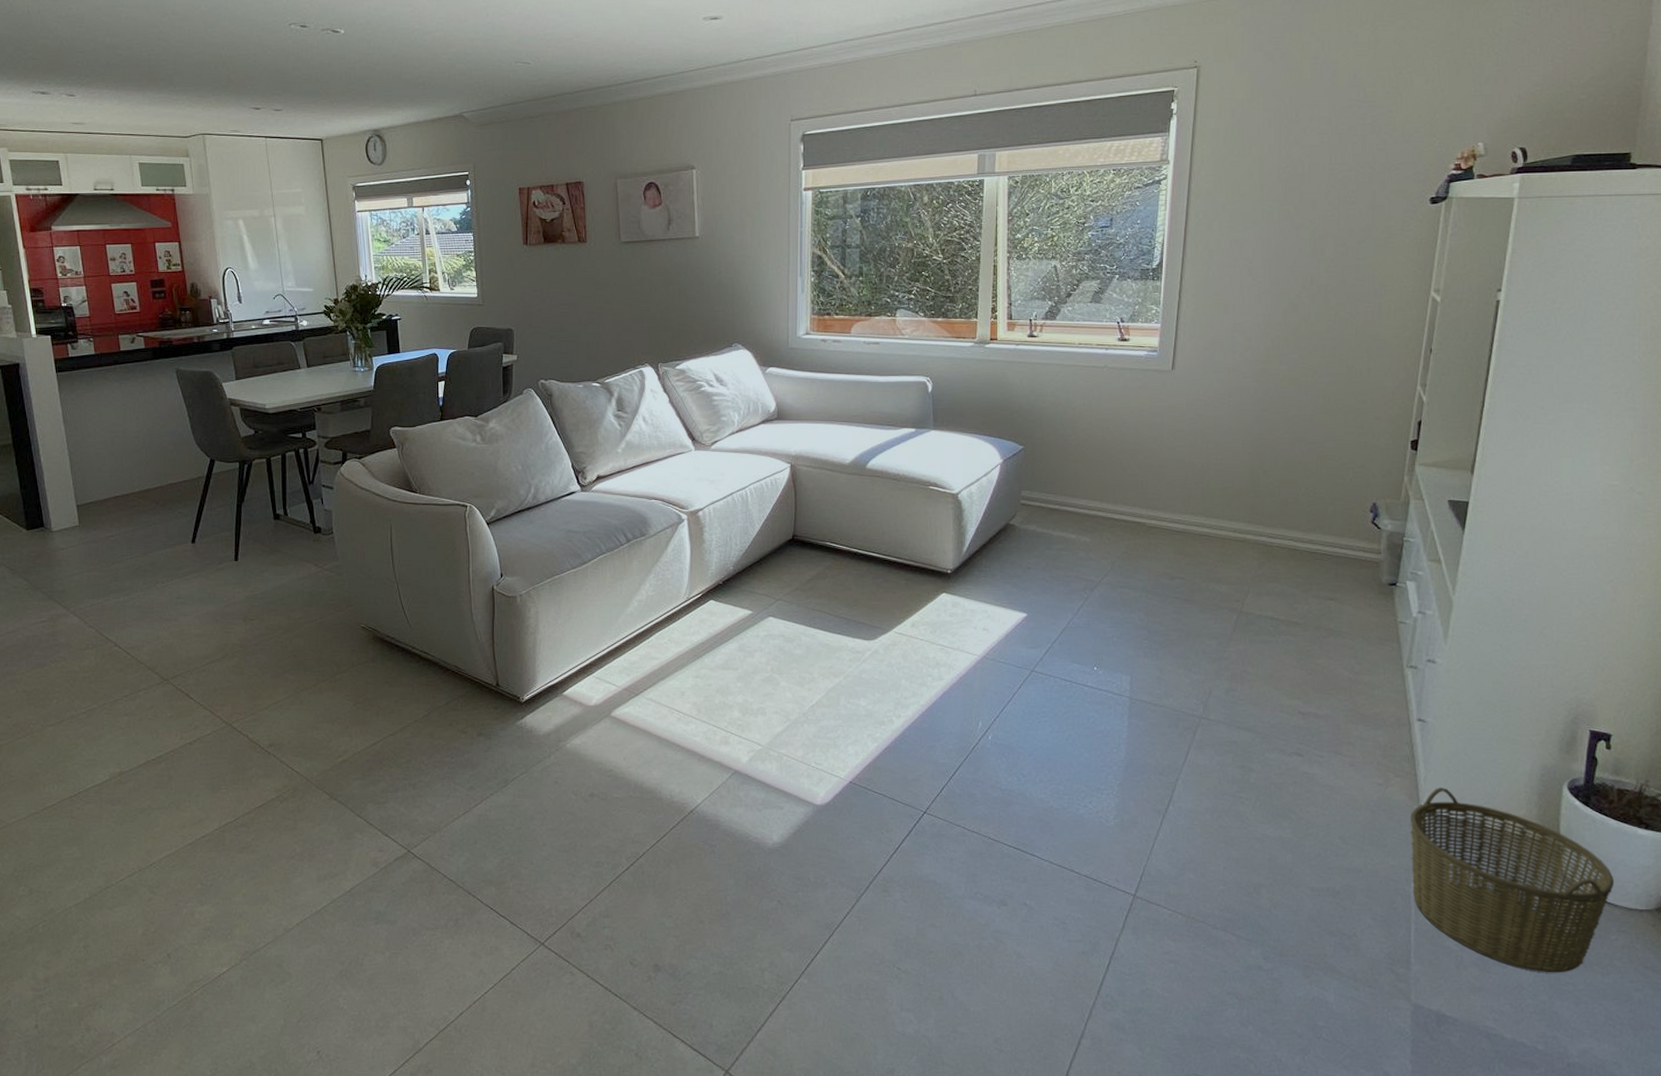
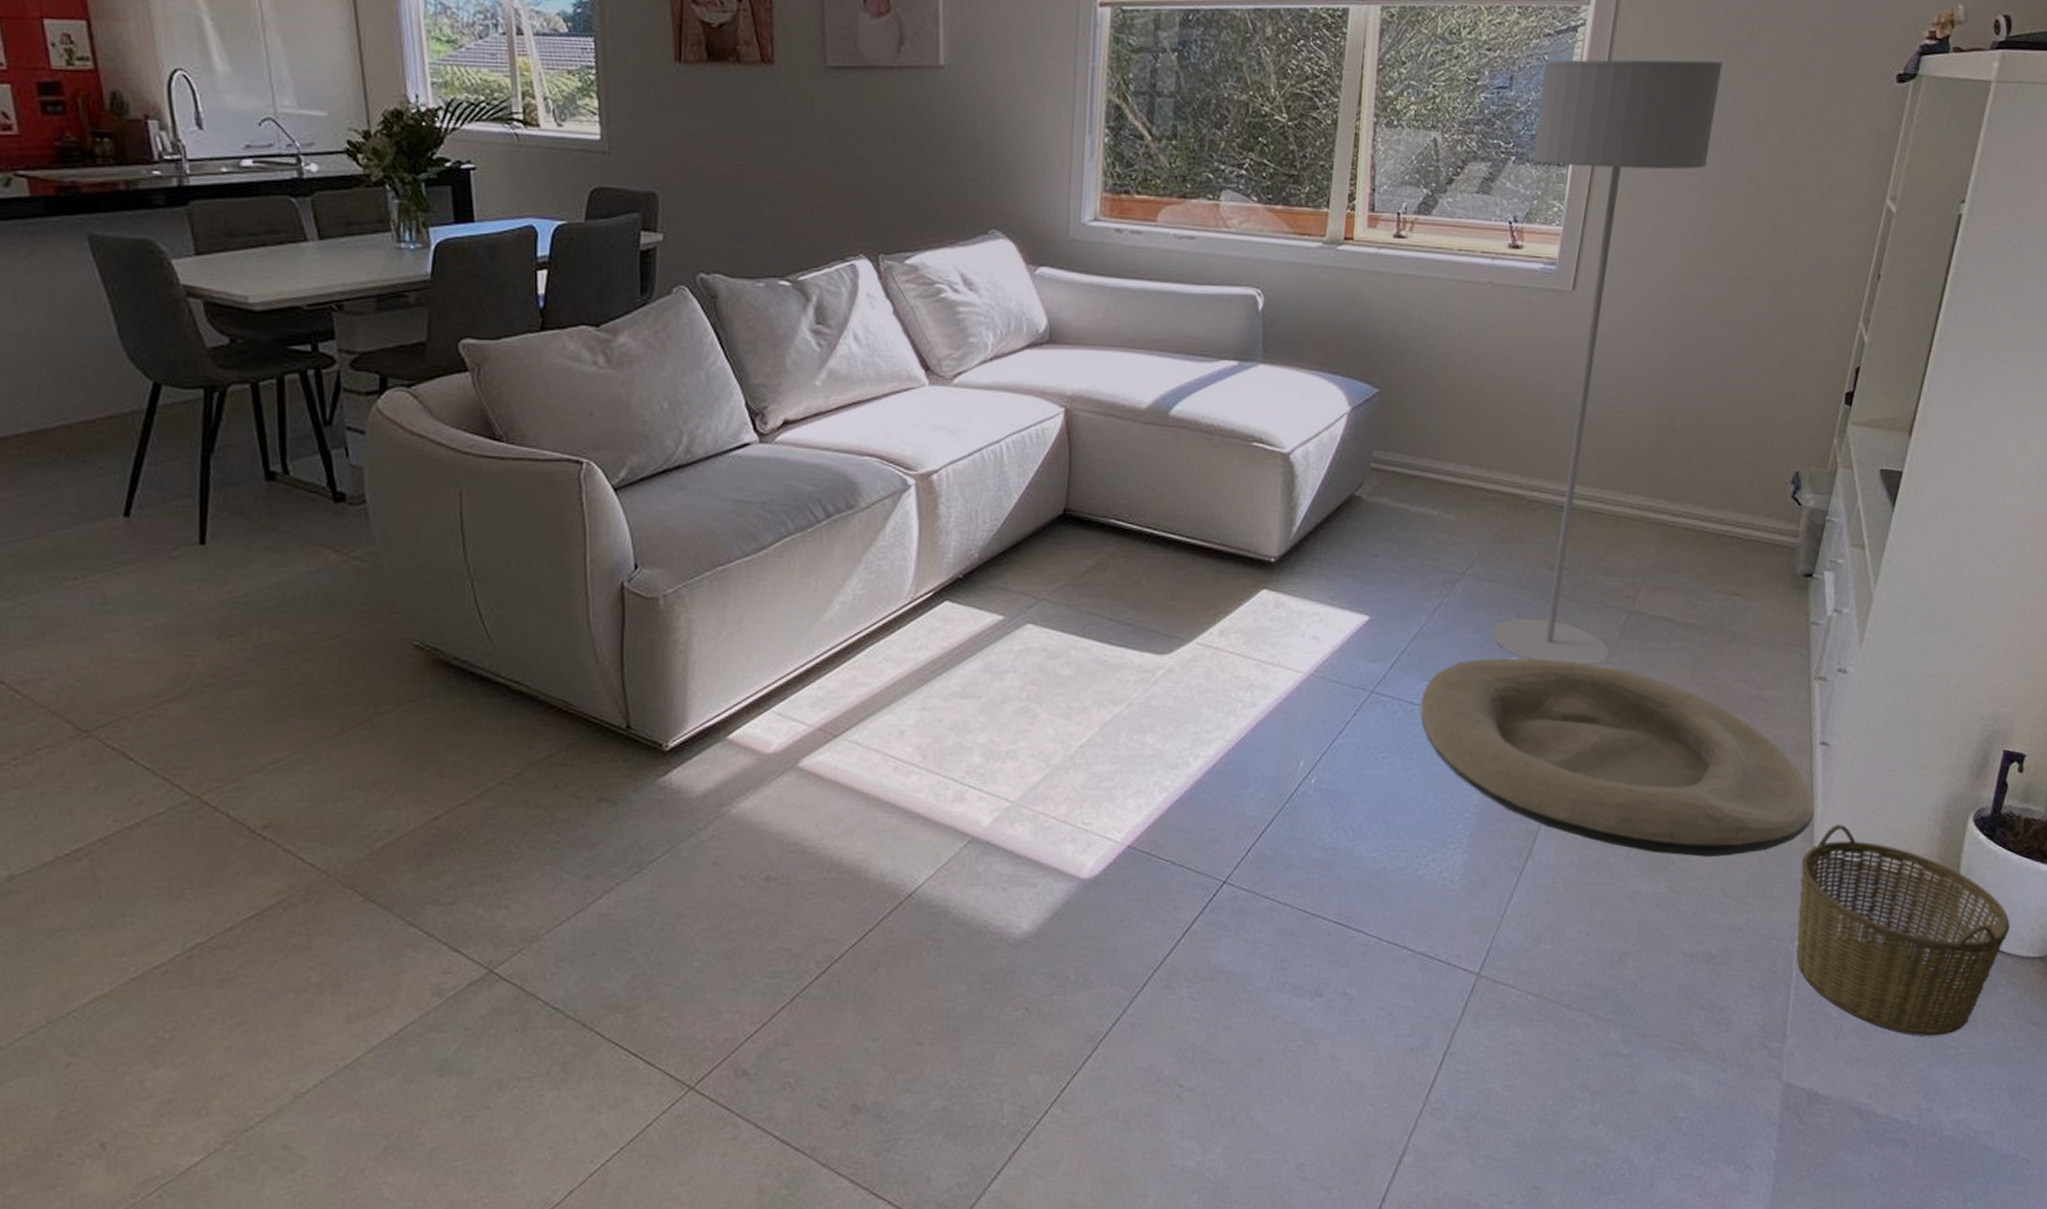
dog bed: none [1072,646,1417,810] -> present [1420,658,1815,858]
floor lamp: none [1125,198,1281,653] -> present [1491,59,1723,665]

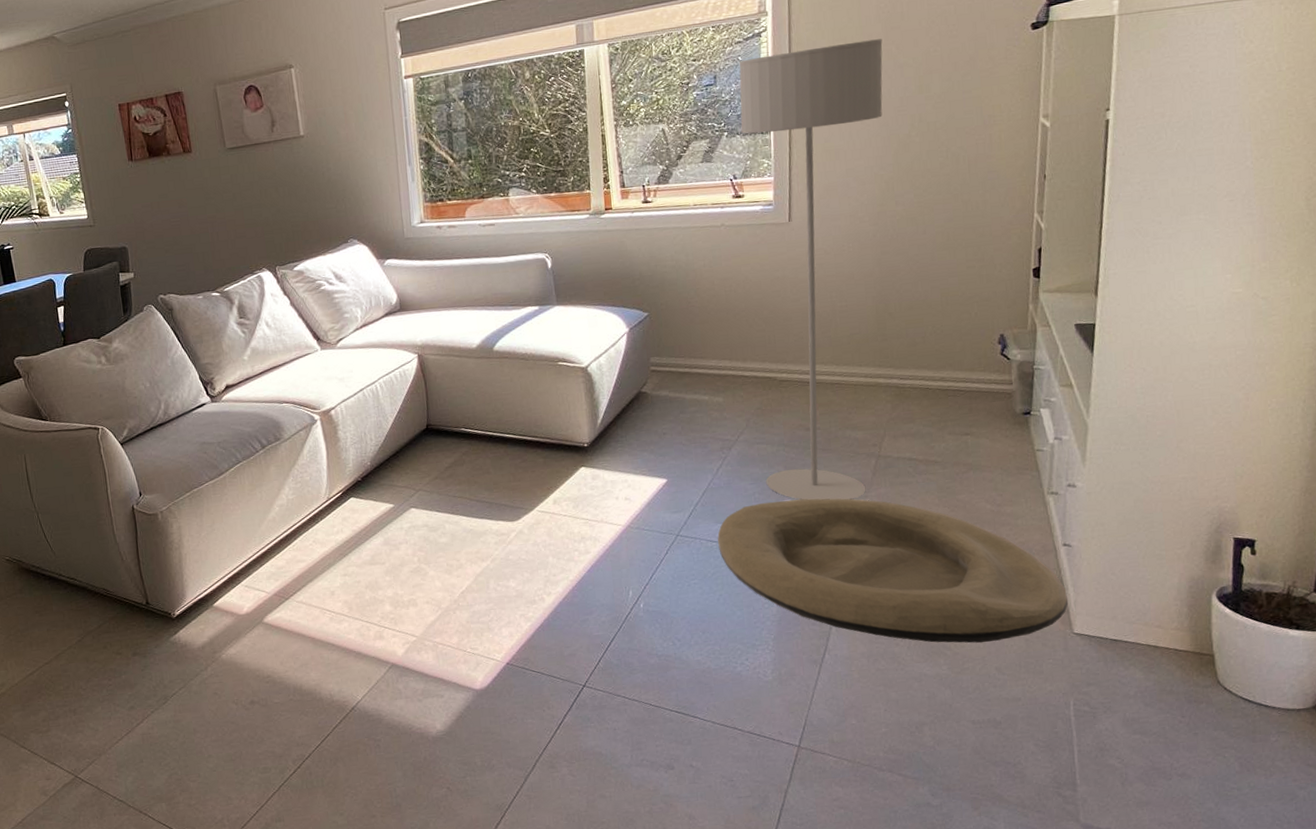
basket: present [1796,824,2010,1036] -> none [1063,609,1271,781]

